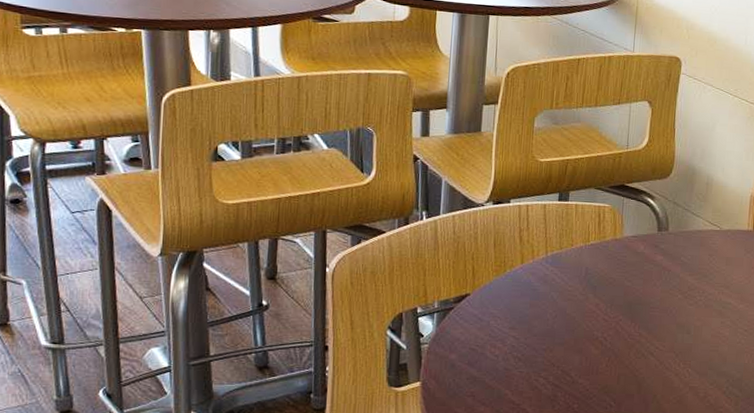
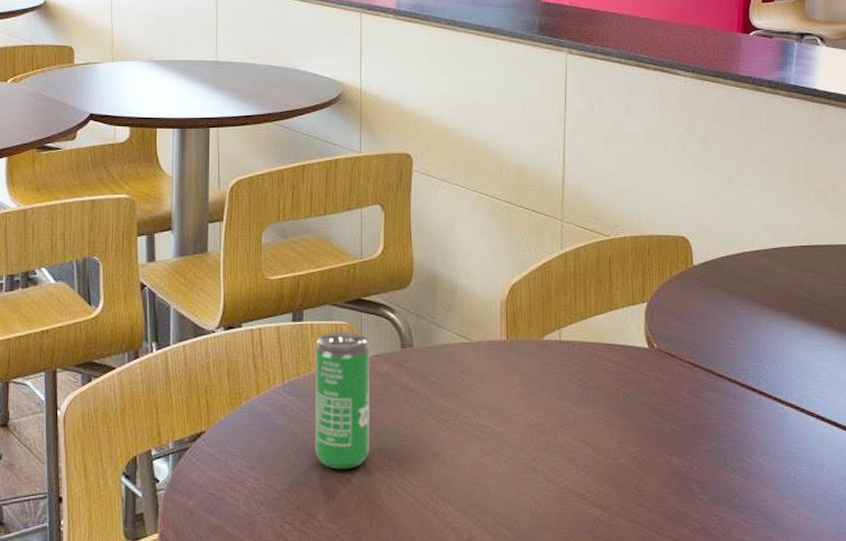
beverage can: none [572,212,629,334] -> present [314,331,369,470]

